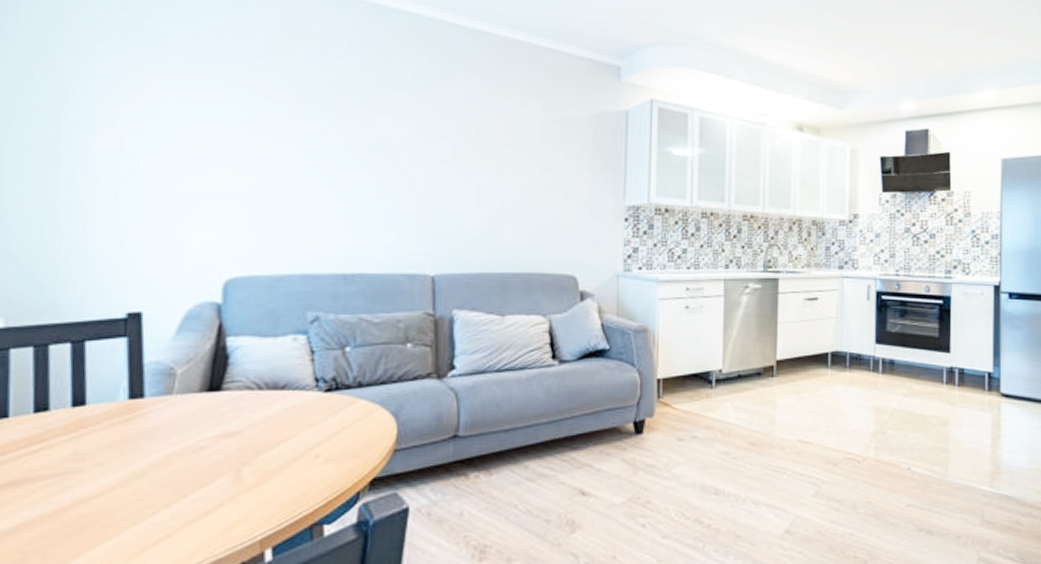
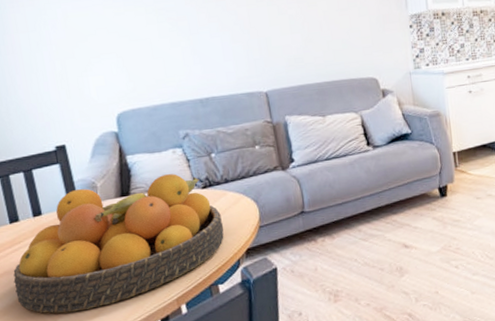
fruit bowl: none [20,368,346,549] -> present [13,174,224,314]

